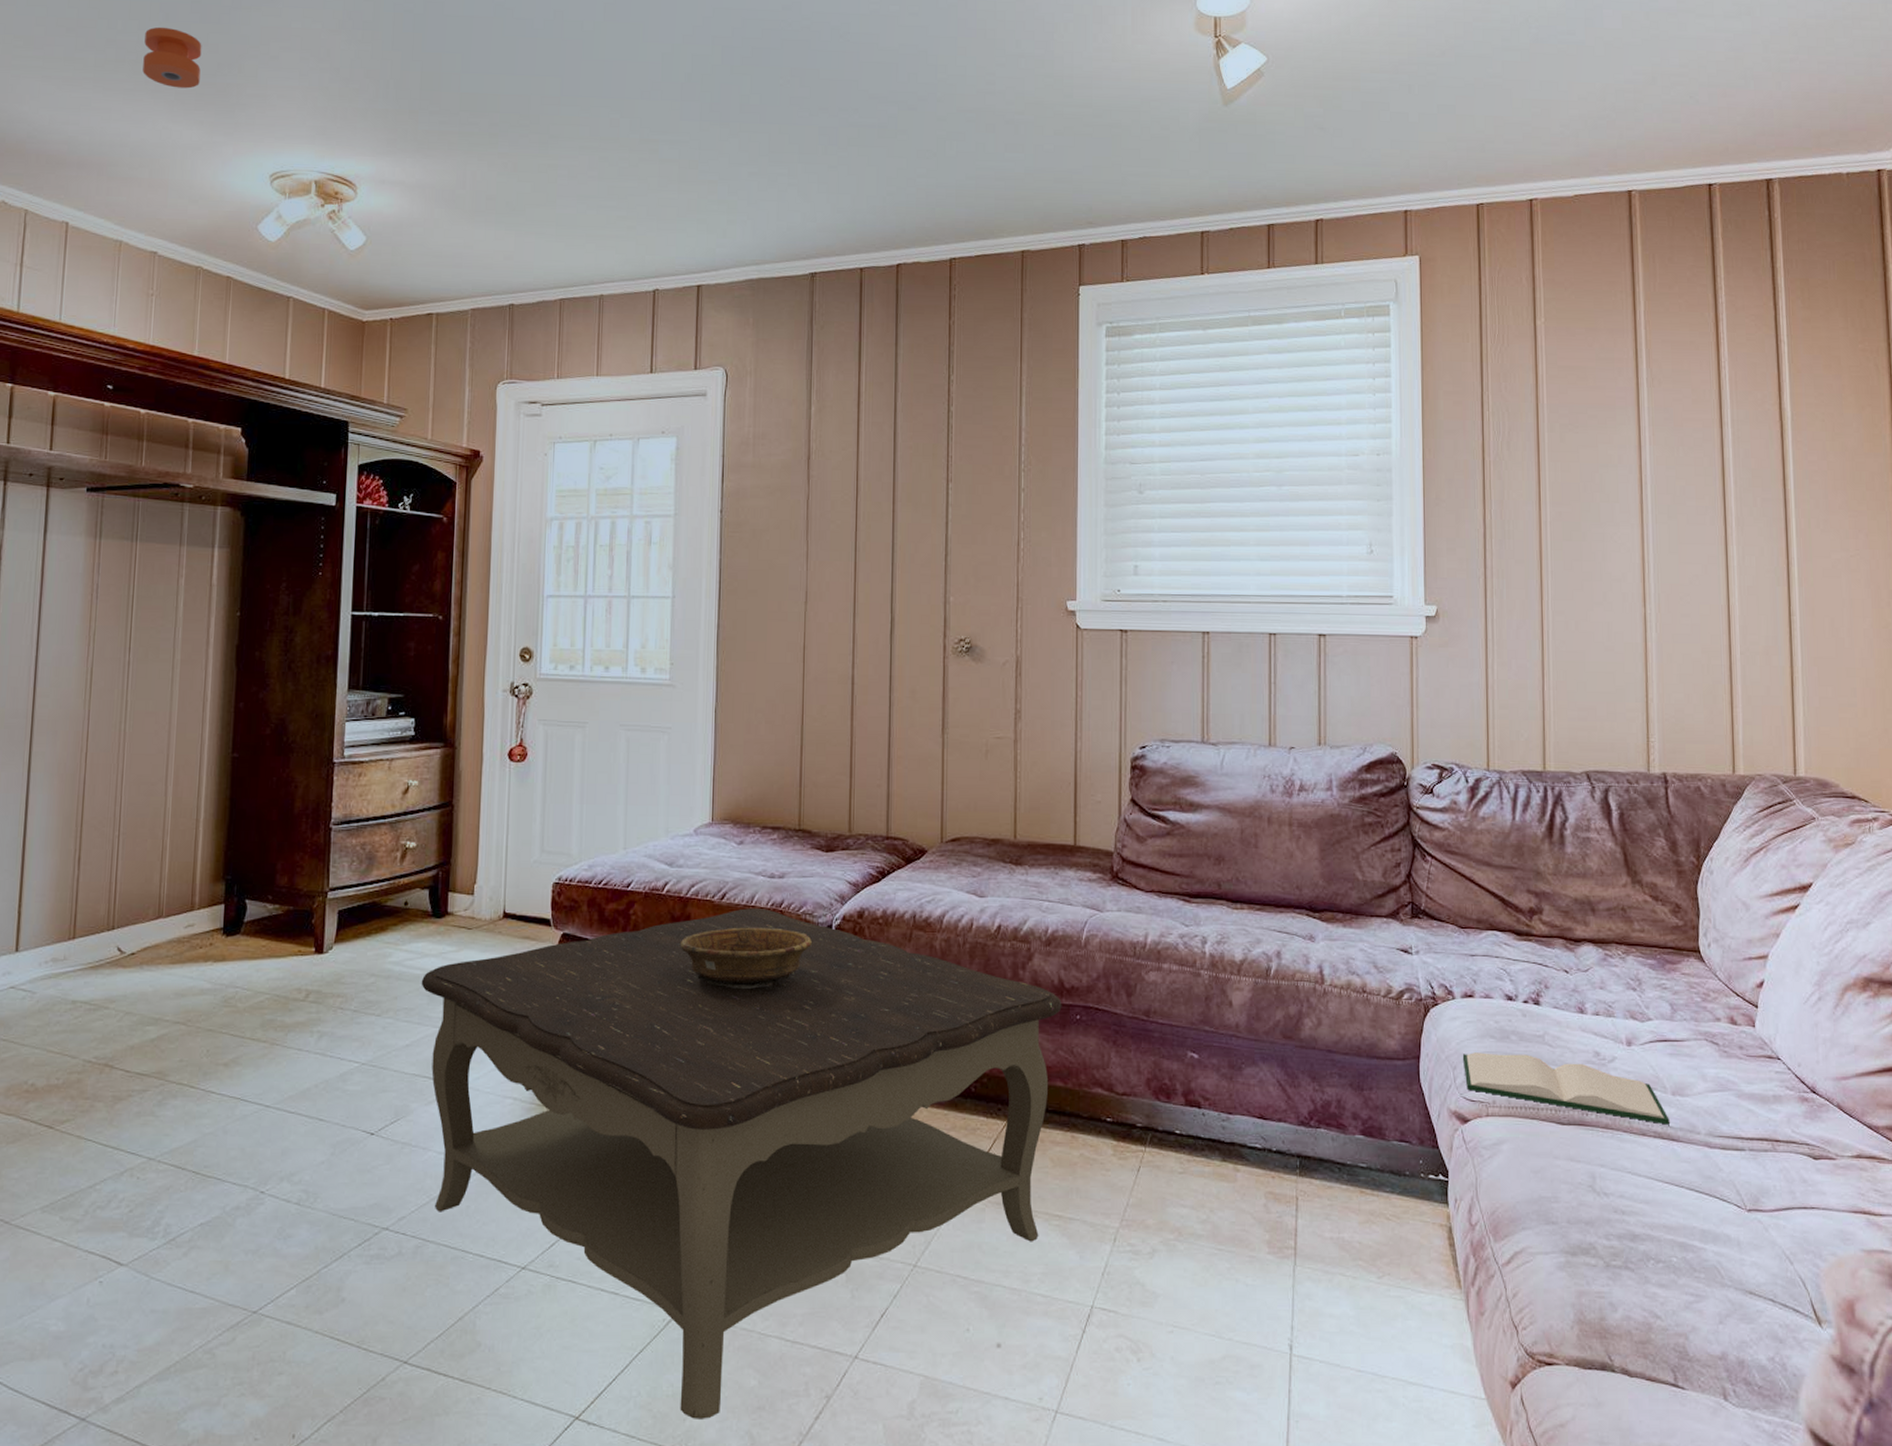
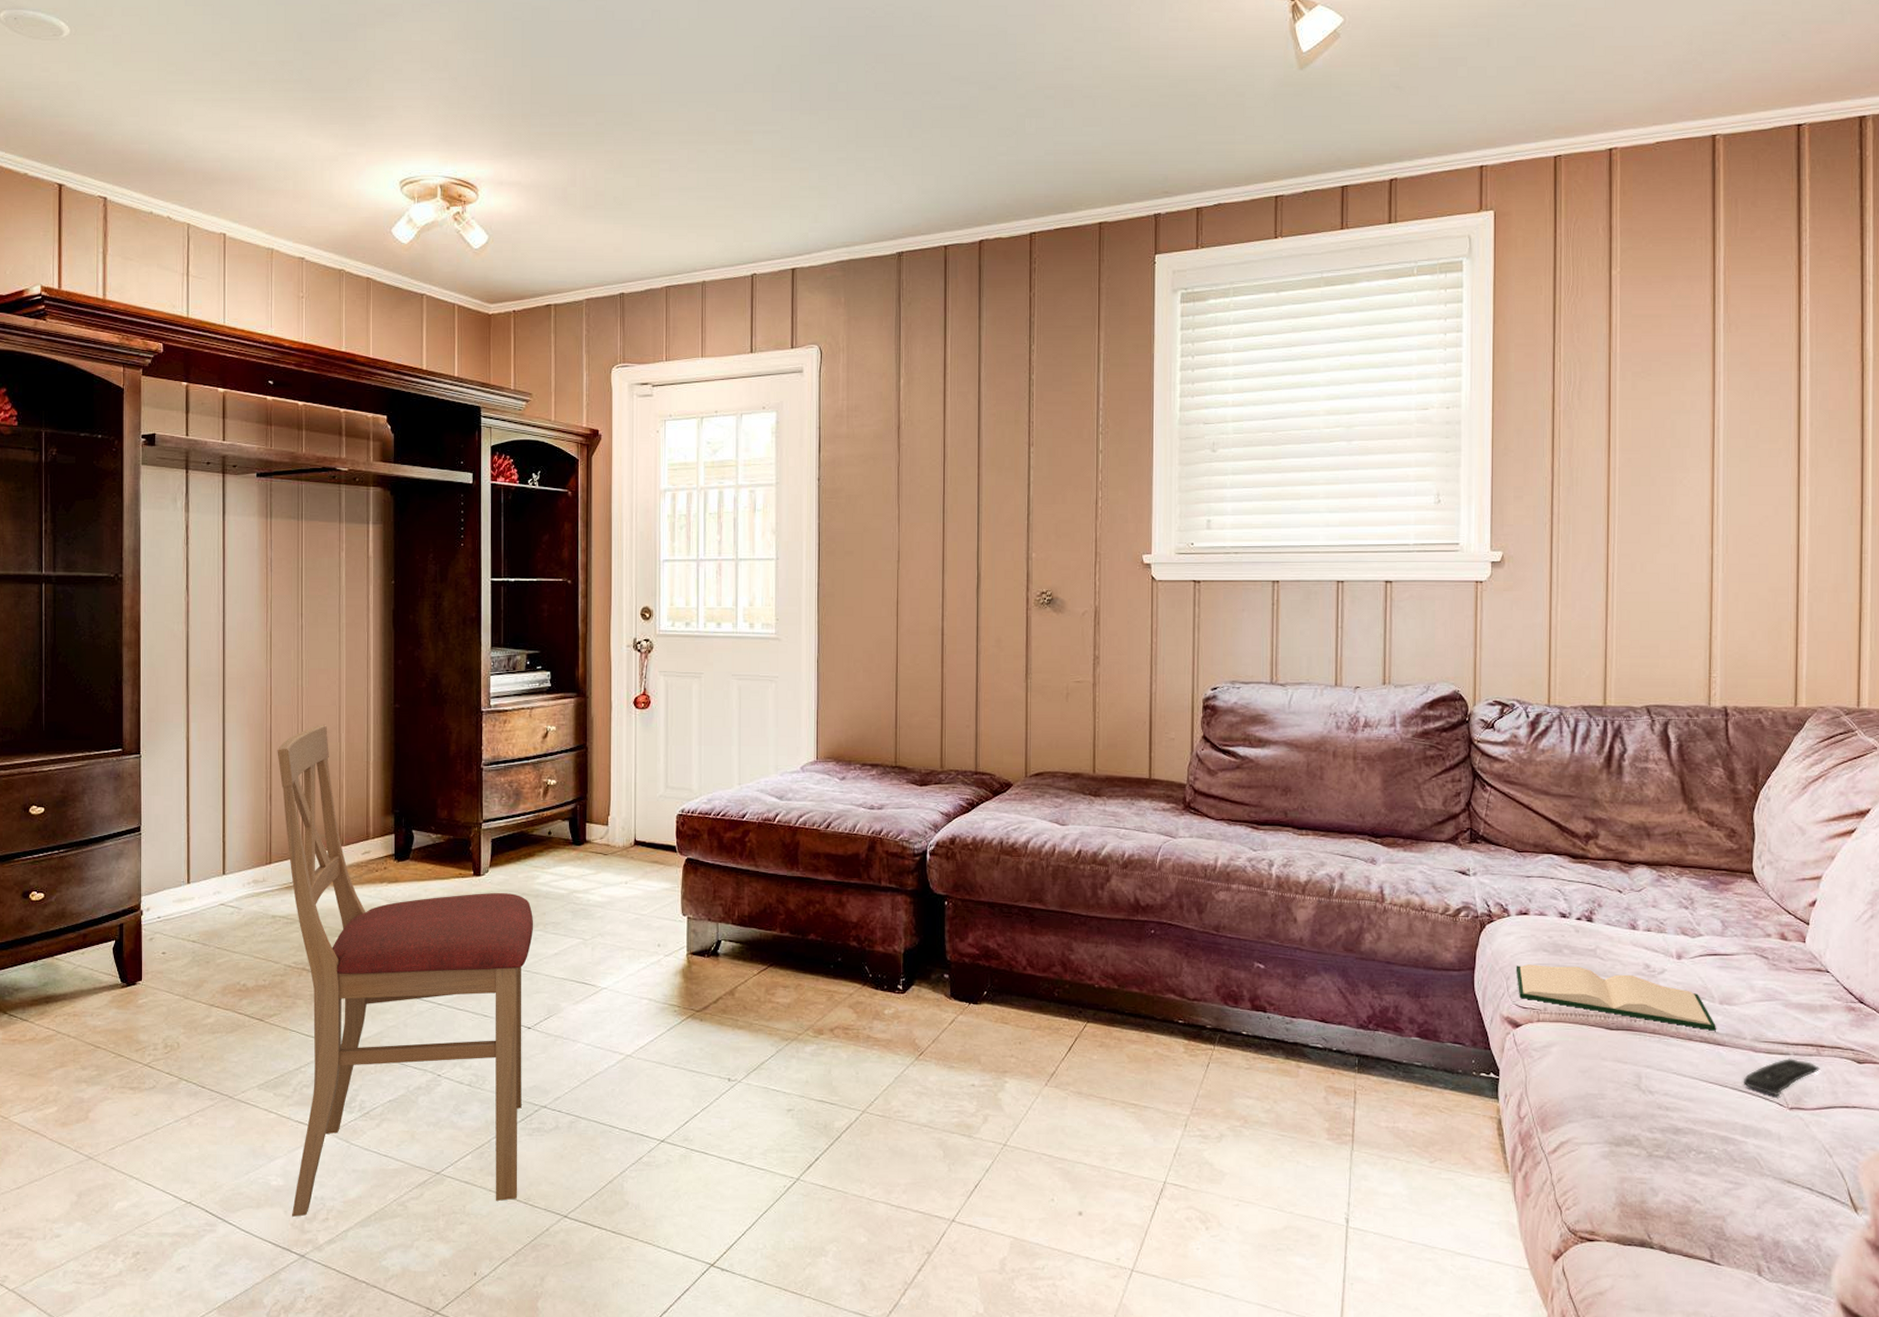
chair: none [73,775,383,1370] -> present [277,724,534,1217]
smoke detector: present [142,27,202,89] -> none [282,46,333,104]
coffee table: present [421,908,1062,1419] -> none [565,836,1138,1269]
decorative bowl: present [679,927,812,990] -> none [790,852,909,907]
remote control: none [1700,1155,1777,1196] -> present [1744,1059,1821,1096]

